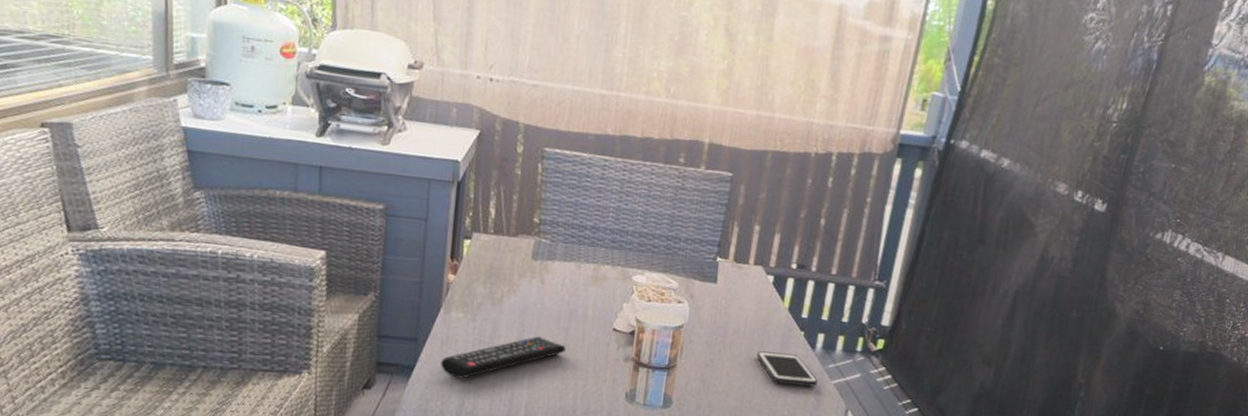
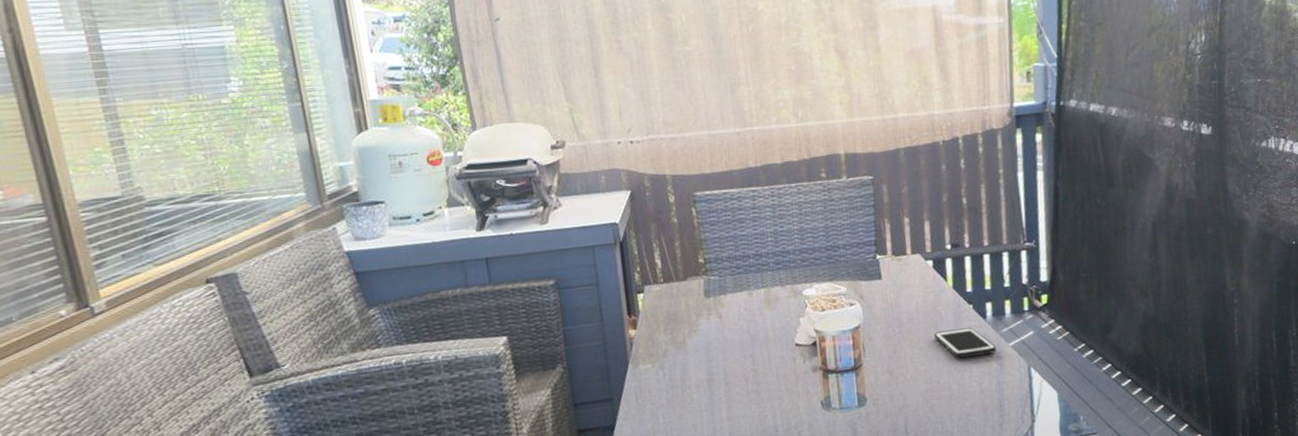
remote control: present [441,336,567,379] -> none [639,368,756,427]

